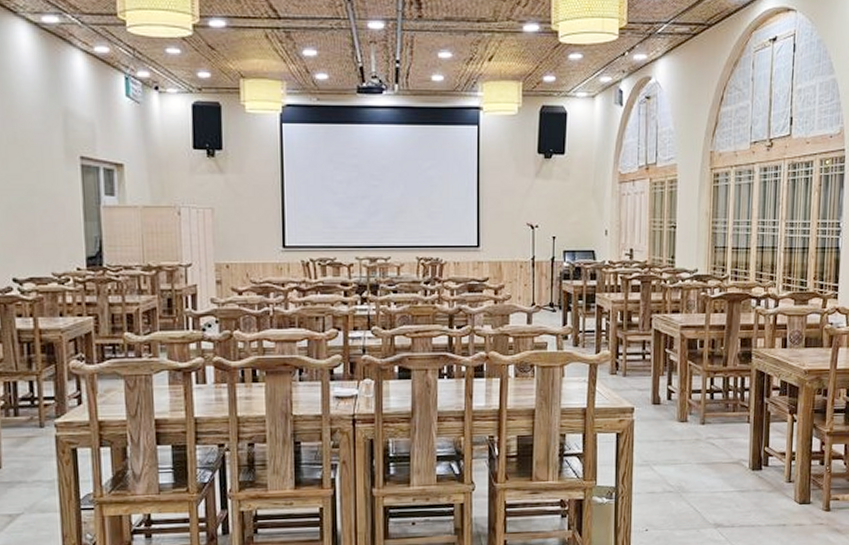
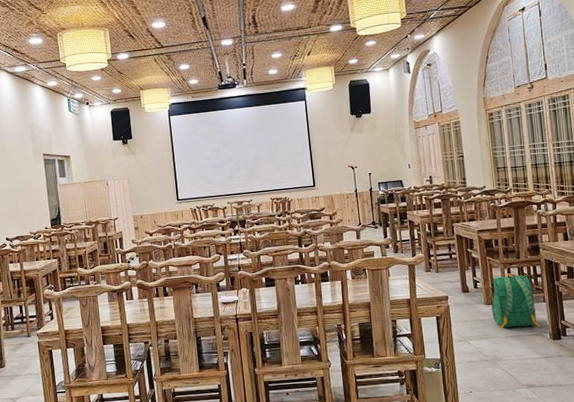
backpack: none [685,384,741,454] -> present [491,273,541,329]

